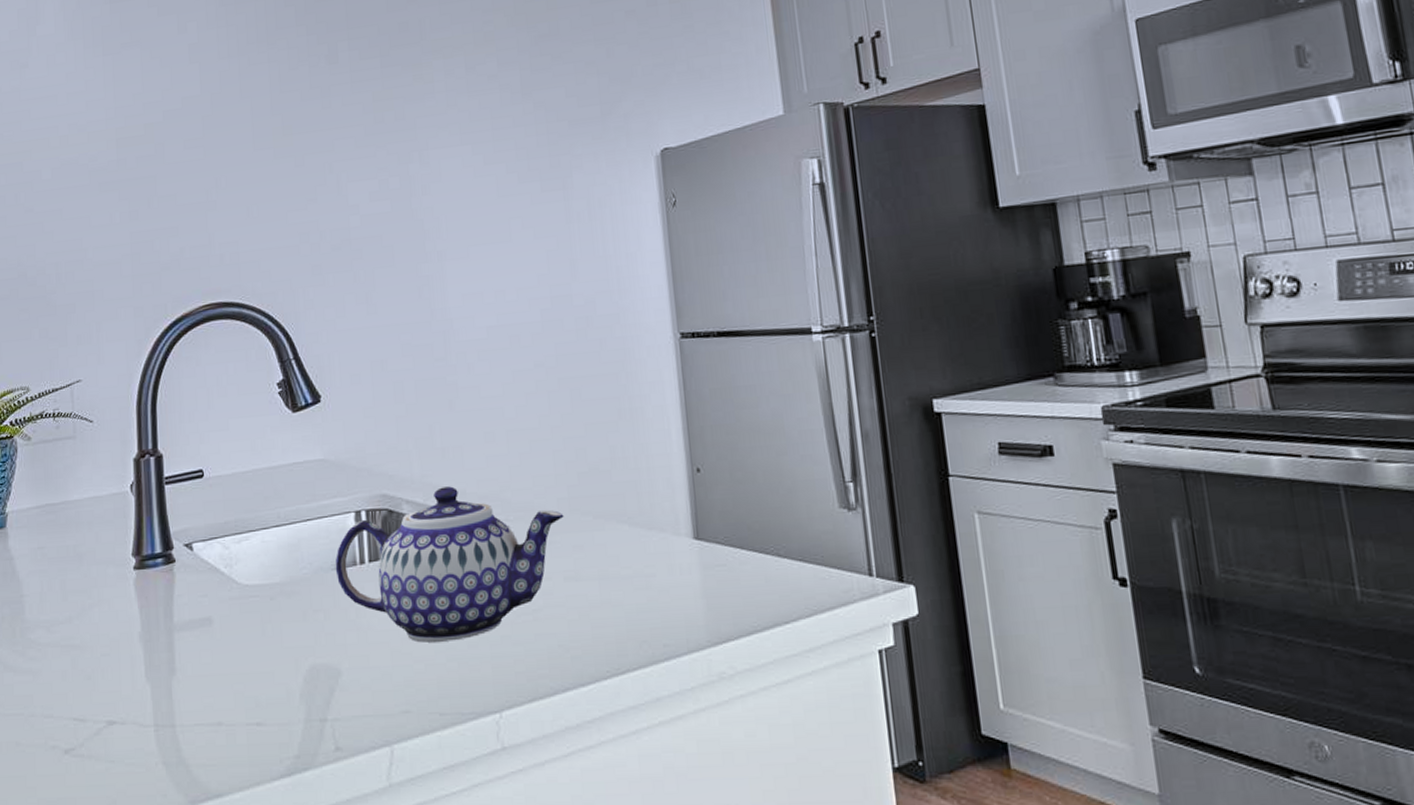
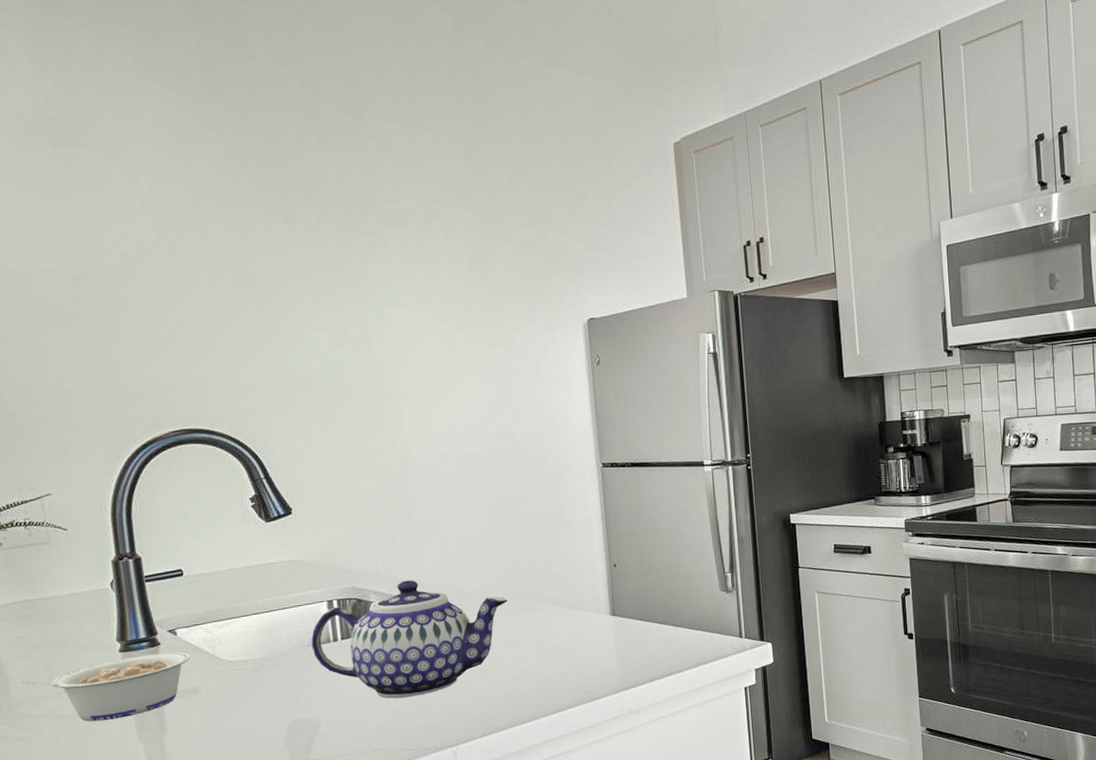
legume: none [36,572,206,655] -> present [21,652,191,722]

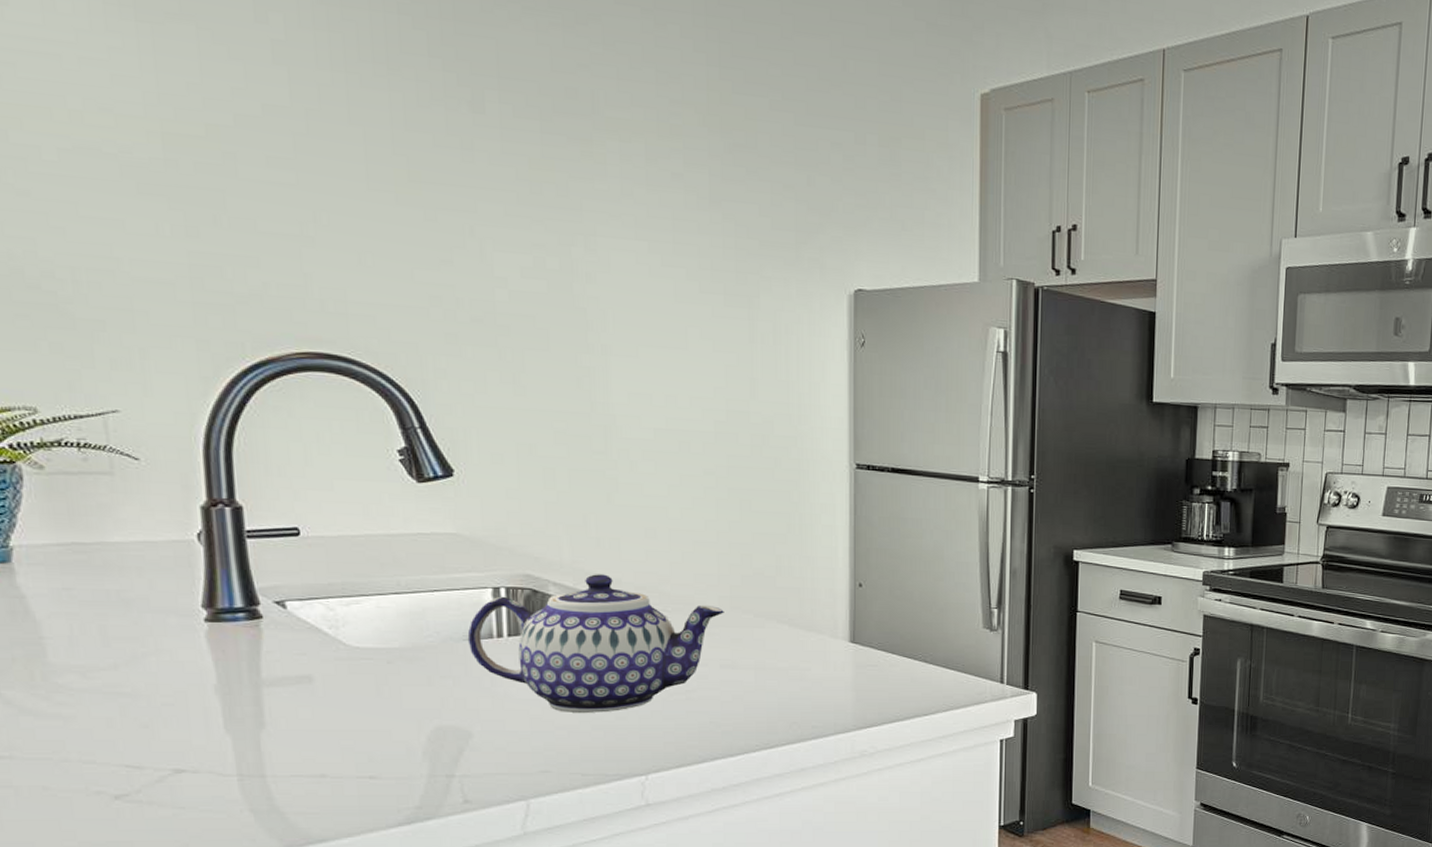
legume: present [21,652,191,722] -> none [63,628,304,705]

